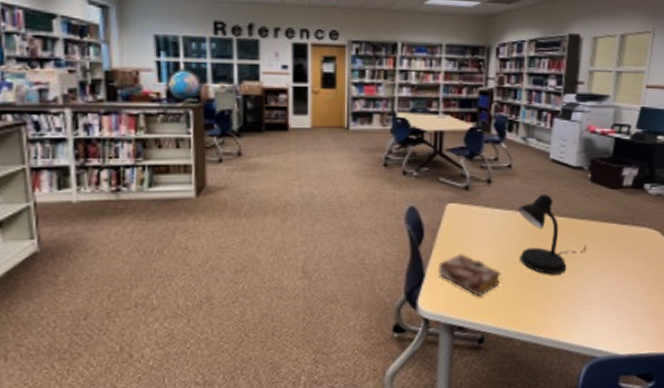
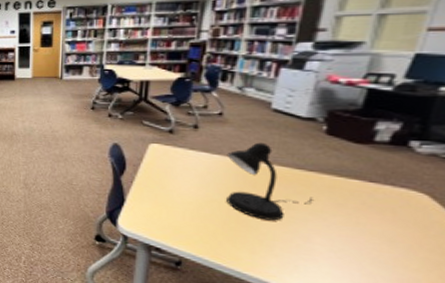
book: present [437,254,501,296] -> none [137,187,204,226]

